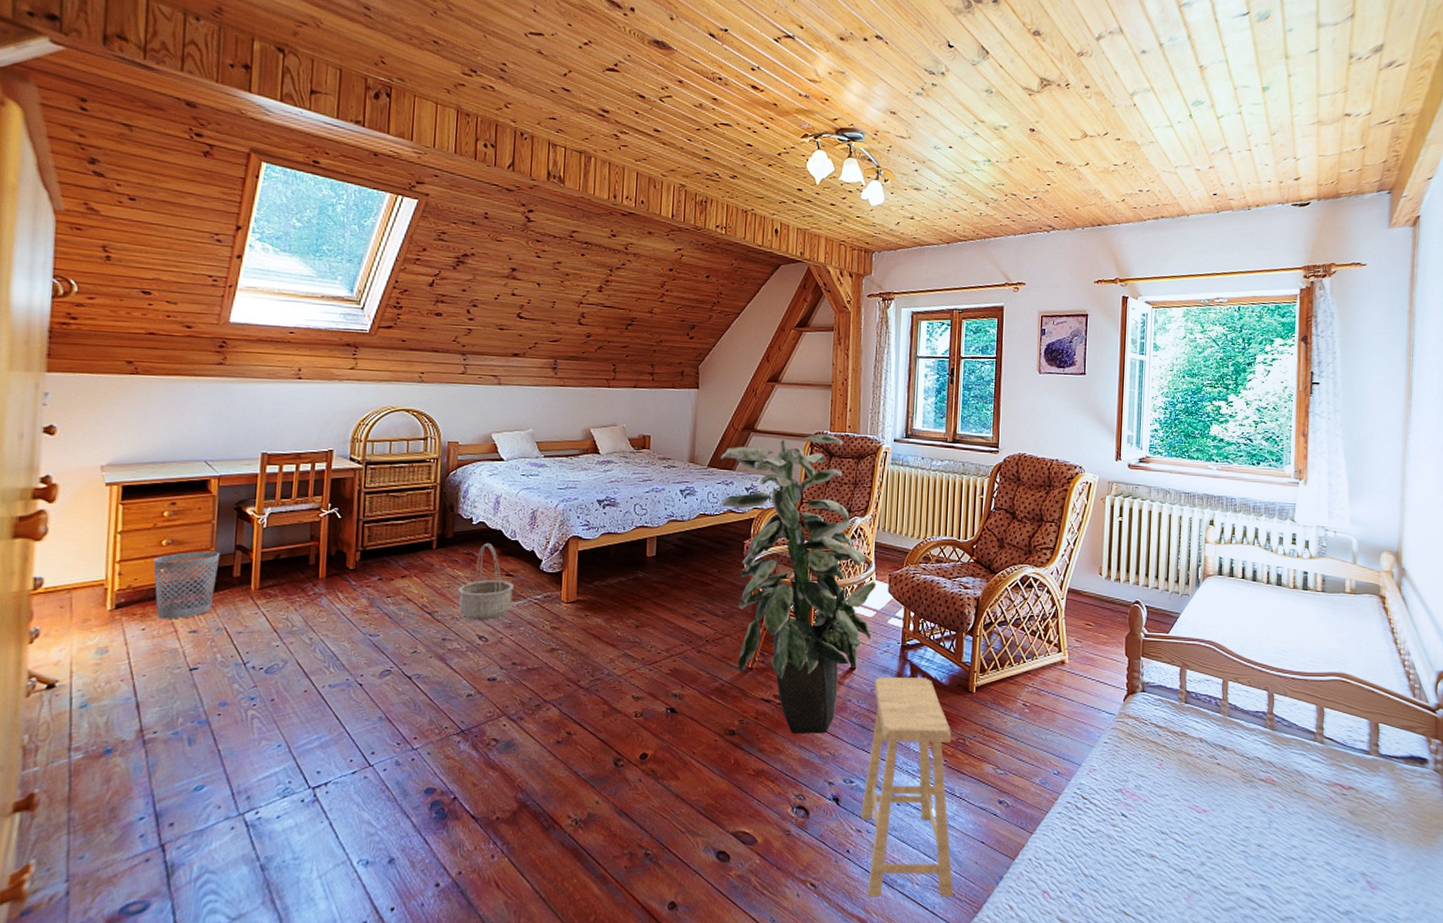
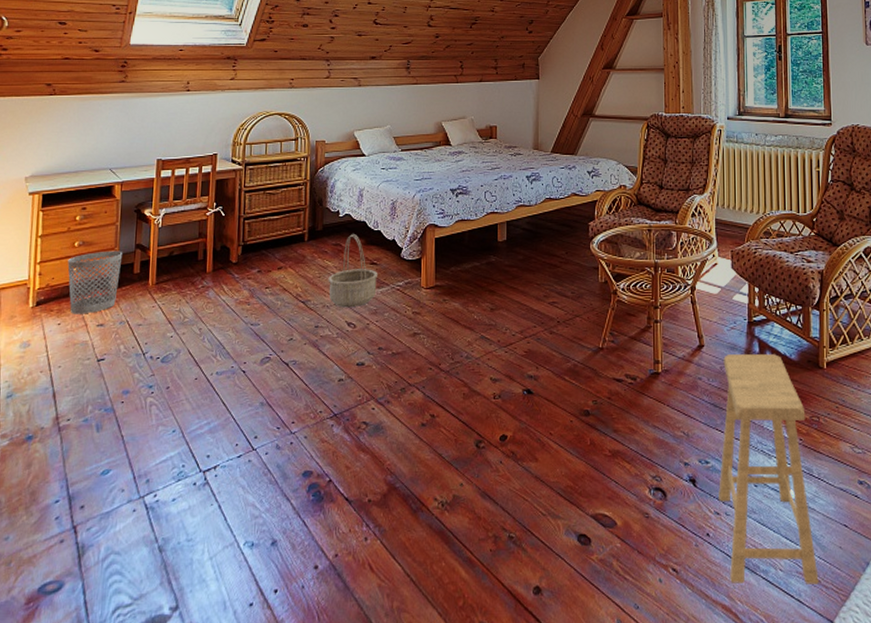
indoor plant: present [720,434,877,734] -> none [562,116,719,413]

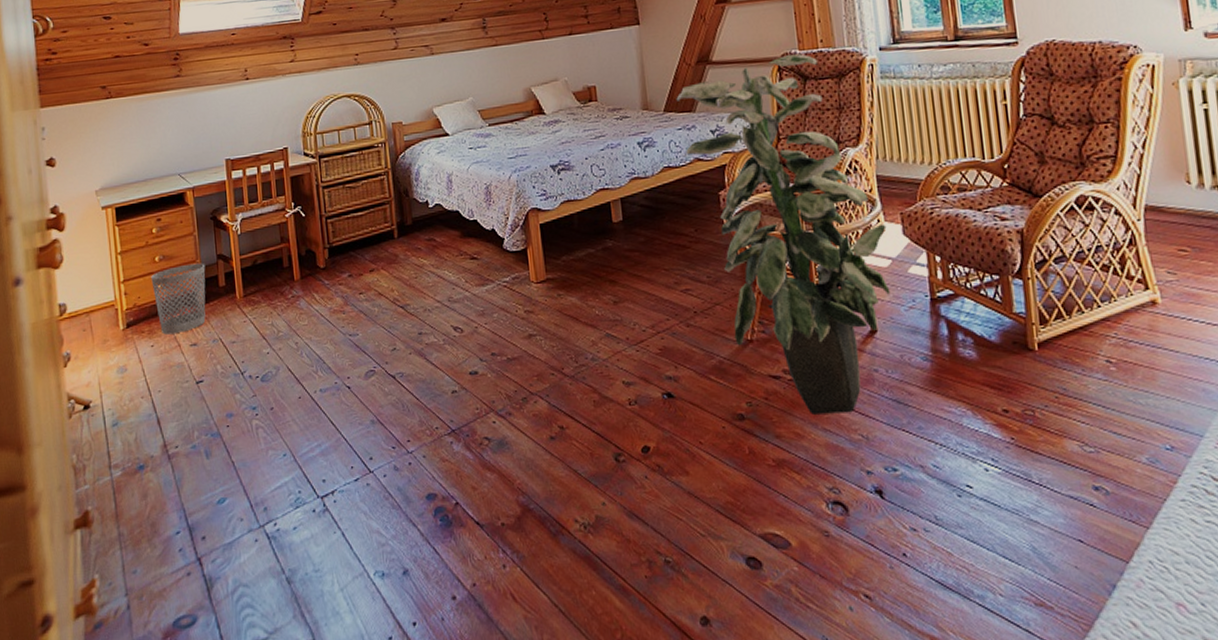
basket: present [328,234,378,308] -> none [425,226,481,311]
indoor plant: none [562,116,719,413] -> present [676,54,891,415]
footstool: present [718,354,819,584] -> none [903,336,1052,612]

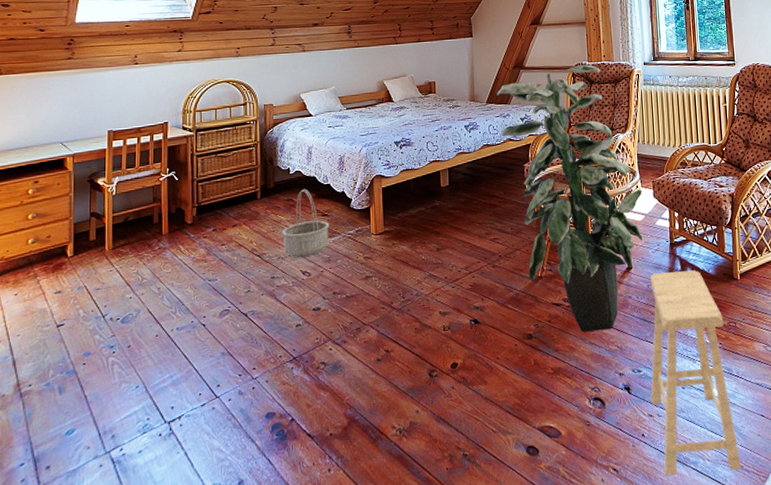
wastebasket: present [151,263,206,335] -> none [22,220,78,284]
basket: none [425,226,481,311] -> present [281,189,330,258]
footstool: none [903,336,1052,612] -> present [649,270,742,476]

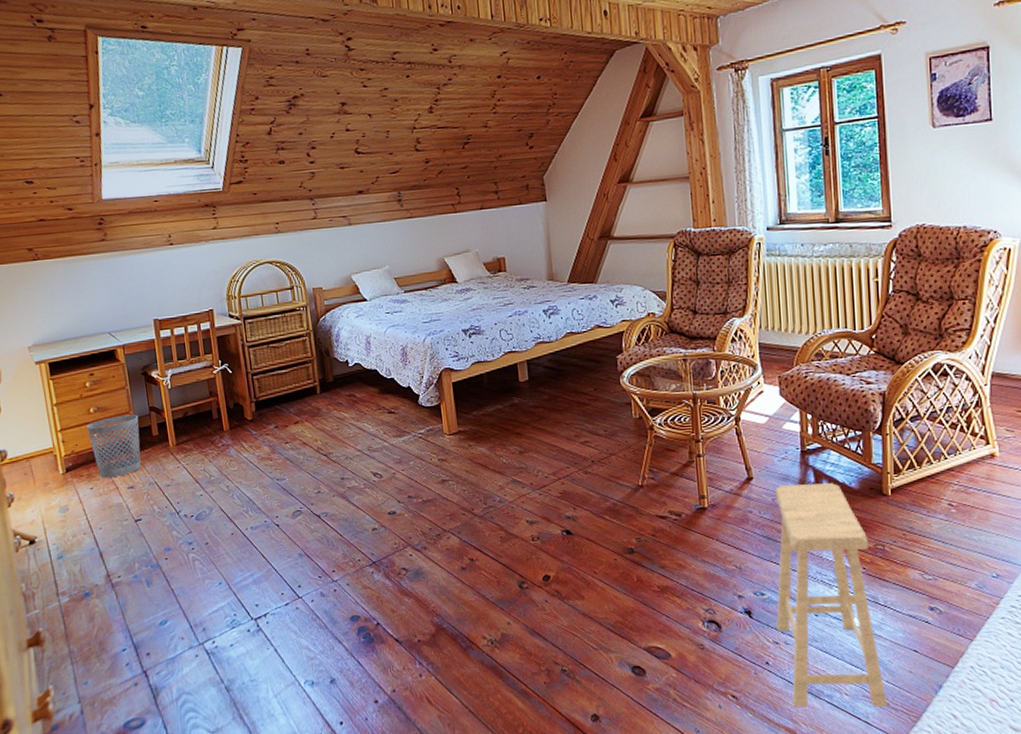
wastebasket: none [22,220,78,284] -> present [87,414,141,479]
basket: present [281,189,330,258] -> none [347,383,398,459]
indoor plant: present [496,65,643,332] -> none [579,232,766,549]

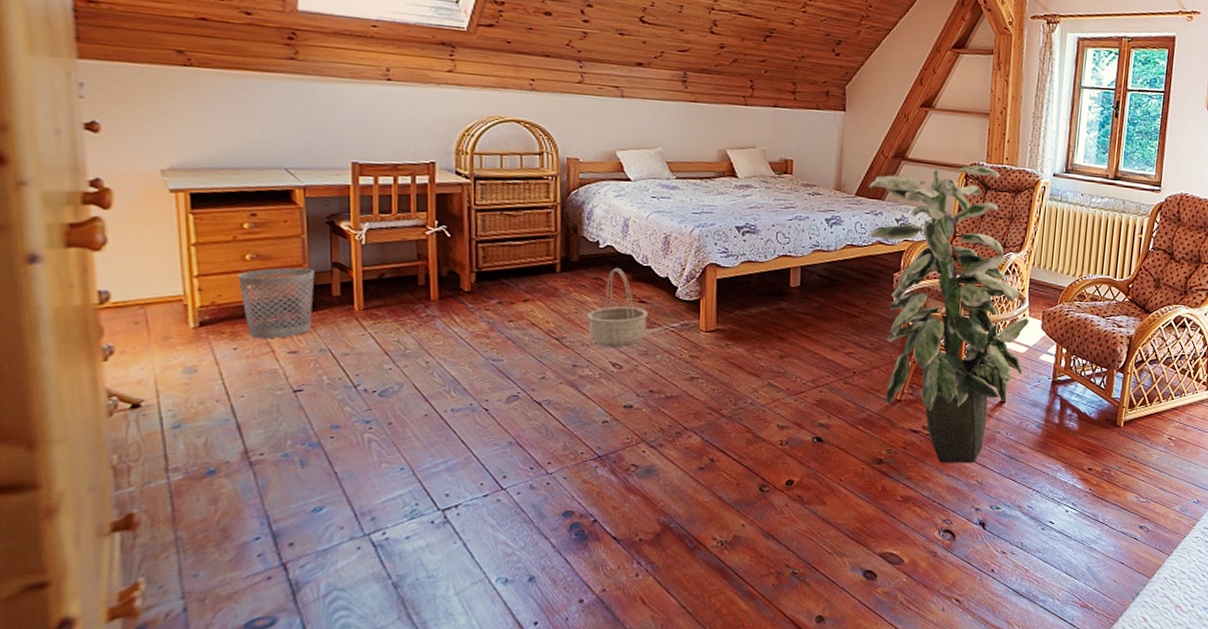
basket: none [347,383,398,459] -> present [587,268,649,348]
indoor plant: none [579,232,766,549] -> present [868,165,1030,463]
footstool: present [775,483,888,708] -> none [1006,411,1098,611]

